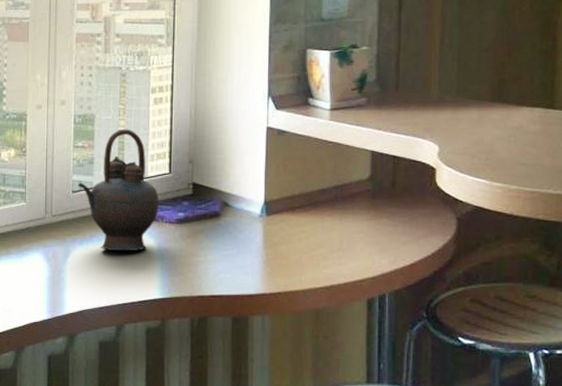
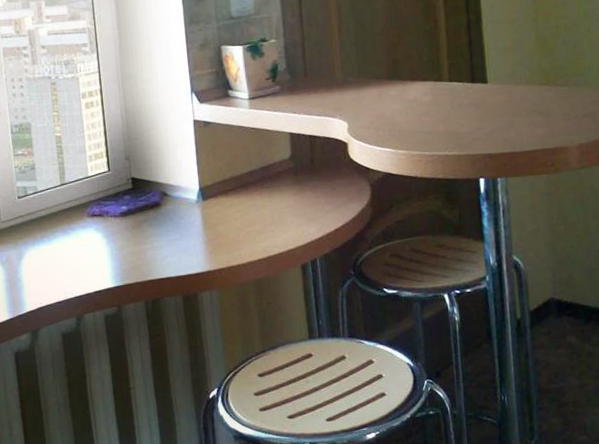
teapot: present [77,129,159,252] -> none [22,134,103,249]

